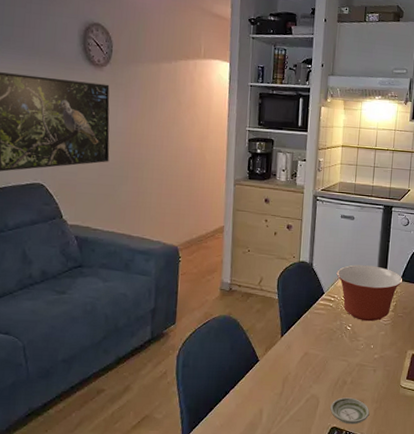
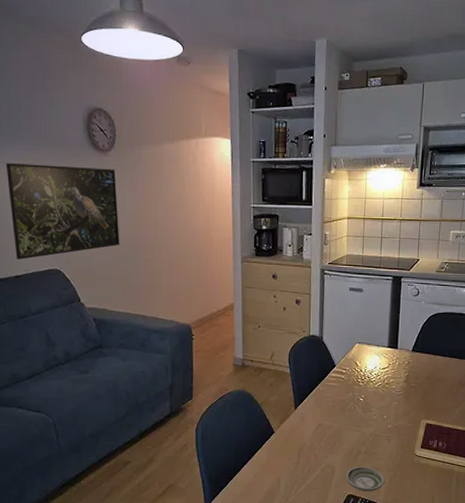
mixing bowl: present [336,265,403,322] -> none [347,337,415,393]

